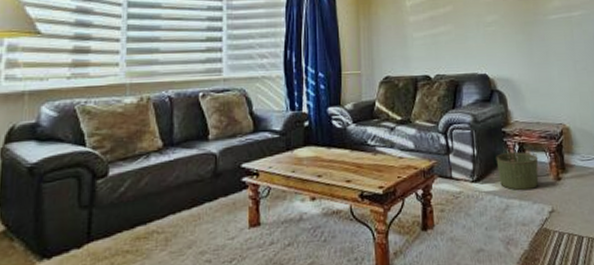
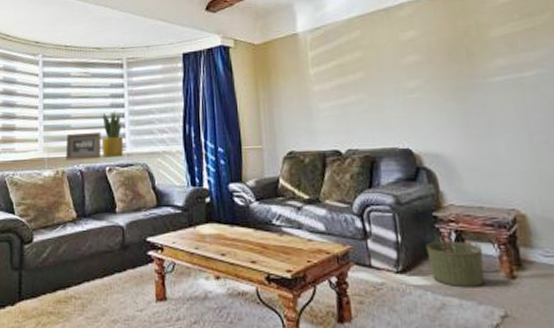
picture frame: none [152,55,195,86] -> present [65,131,102,161]
planter: none [195,34,219,83] -> present [101,110,123,158]

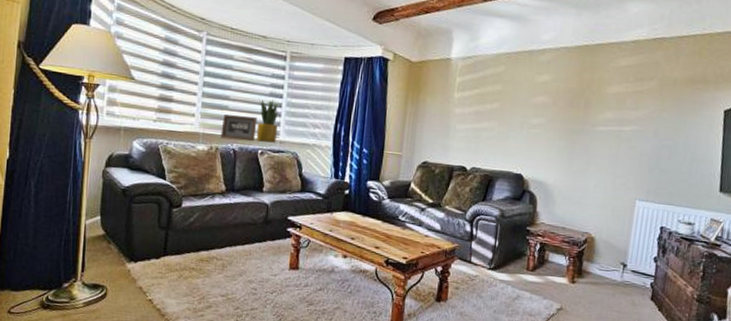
basket: present [426,241,486,288] -> none [515,249,557,287]

